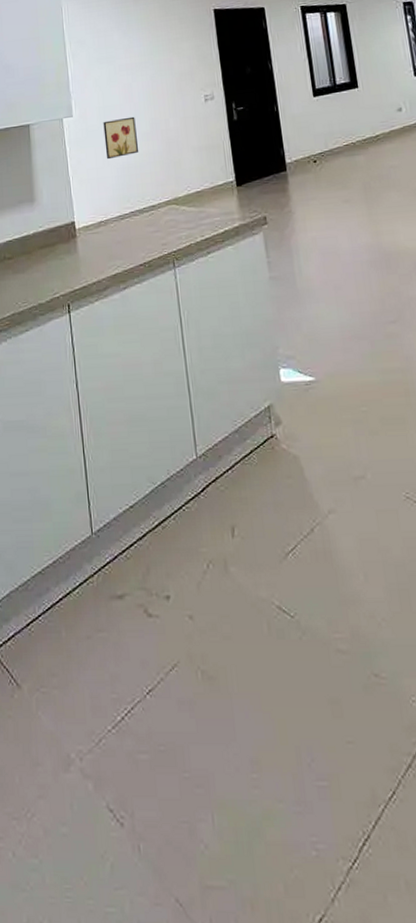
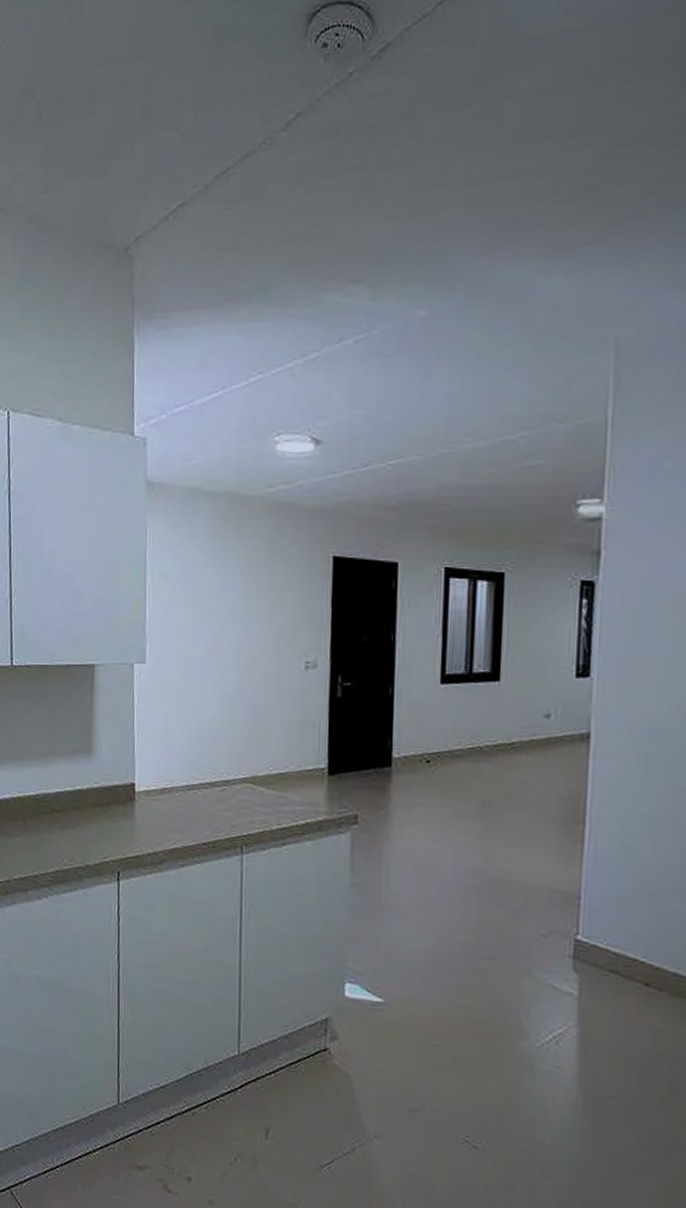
wall art: present [103,116,139,160] -> none [179,673,219,720]

